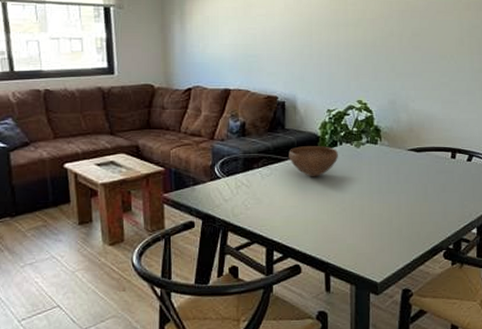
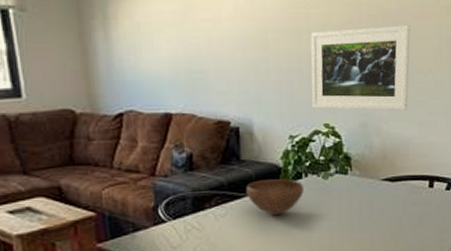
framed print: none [347,19,435,91] -> present [310,25,411,111]

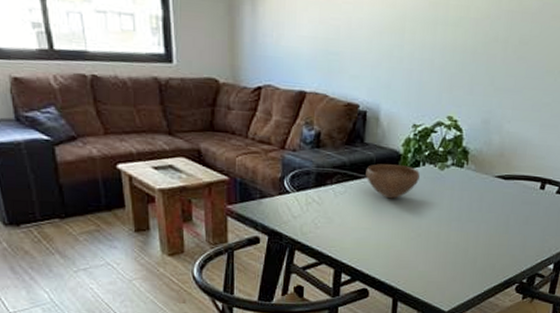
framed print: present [310,25,411,111] -> none [438,23,548,112]

